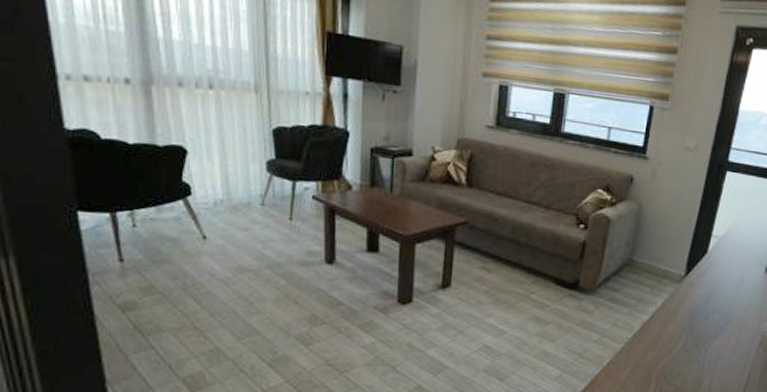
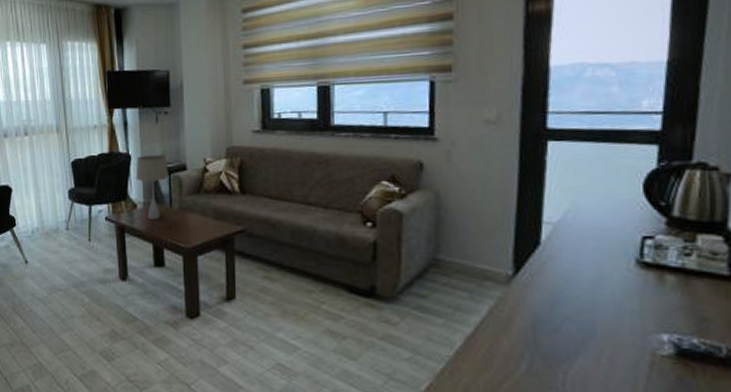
table lamp: none [353,134,392,204] -> present [135,154,169,219]

